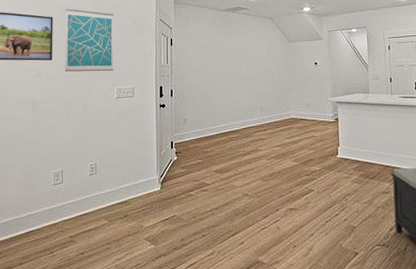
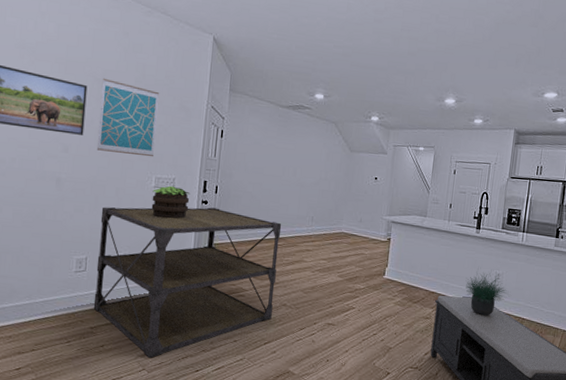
shelving unit: none [71,110,235,261] -> present [93,206,282,358]
potted plant: none [115,95,149,126] -> present [151,185,190,219]

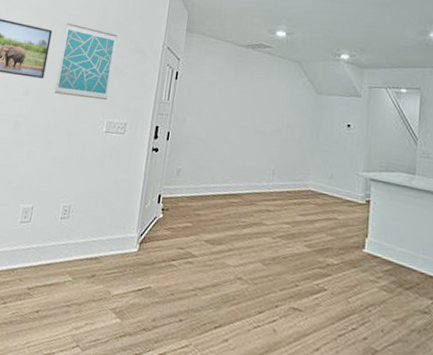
shelving unit: present [93,206,282,358] -> none [33,152,238,332]
potted plant: present [151,185,190,219] -> none [100,131,141,168]

